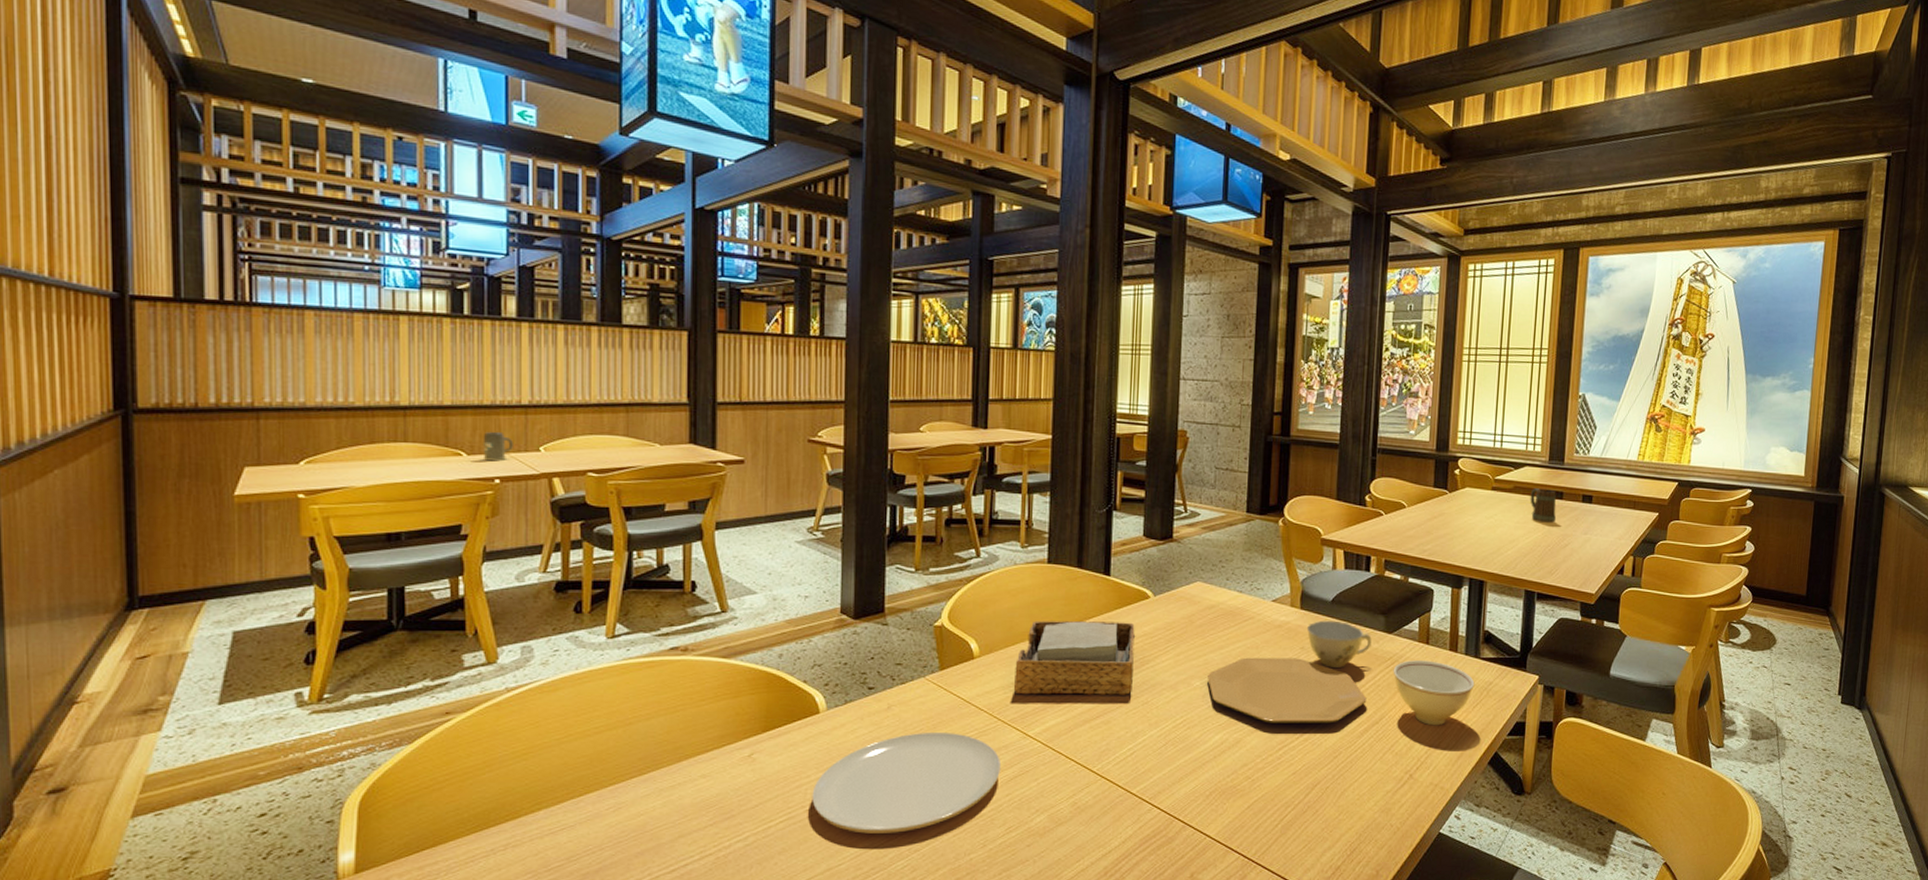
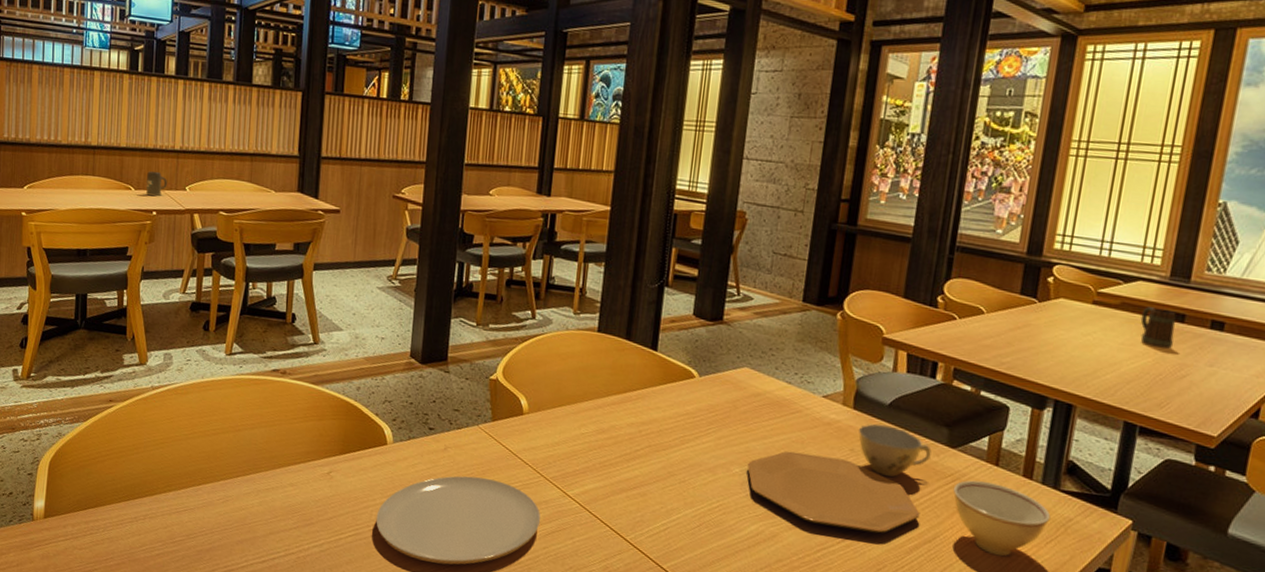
napkin holder: present [1013,621,1136,696] -> none [557,386,678,472]

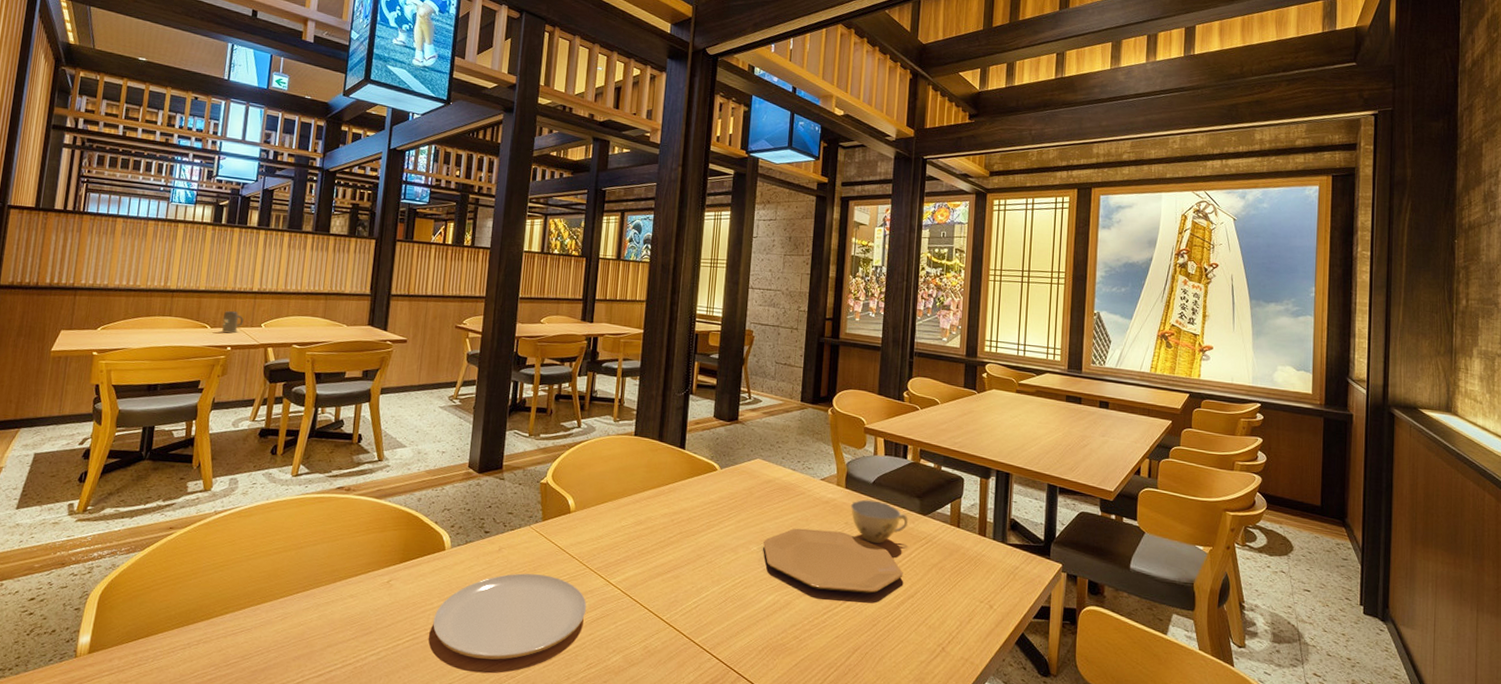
bowl: present [953,480,1051,557] -> none [927,541,1002,604]
beer mug: present [1140,307,1176,350] -> none [1051,393,1076,426]

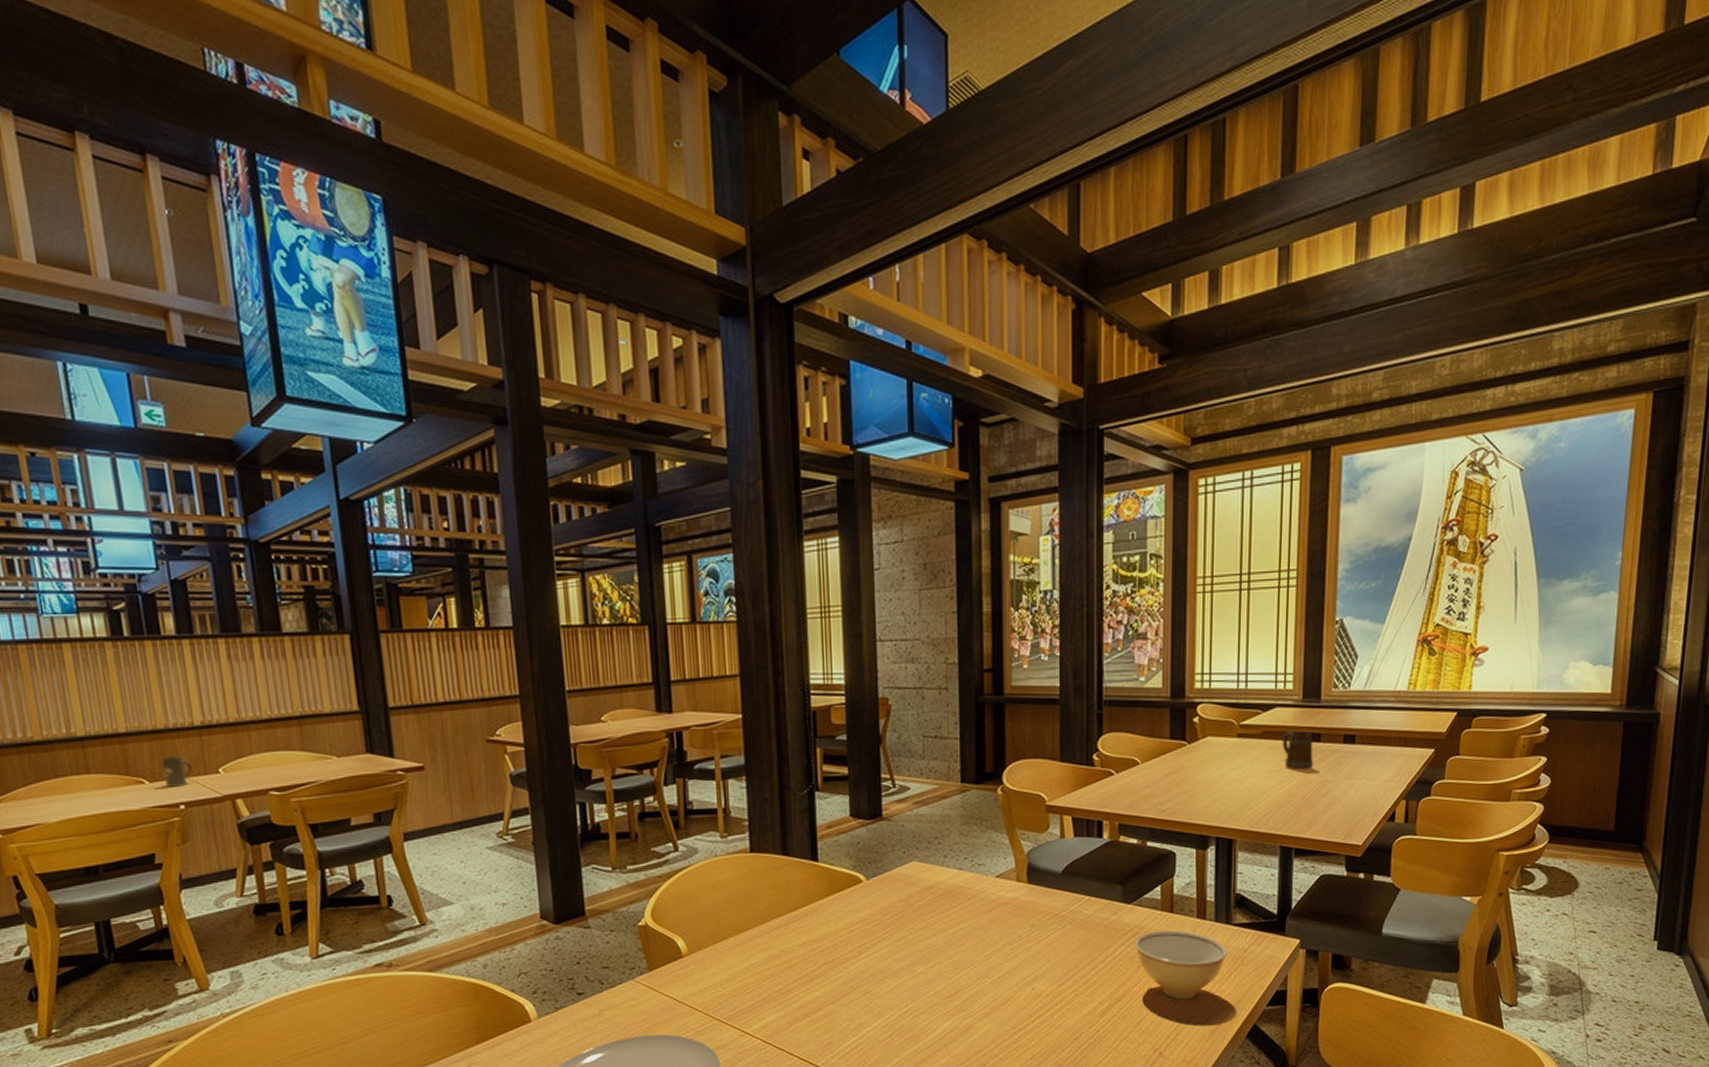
plate: present [762,528,903,594] -> none [930,936,1107,1007]
teacup: present [850,499,908,544] -> none [1035,893,1109,945]
bowl: none [927,541,1002,604] -> present [1134,930,1227,1000]
beer mug: none [1051,393,1076,426] -> present [1282,731,1313,771]

